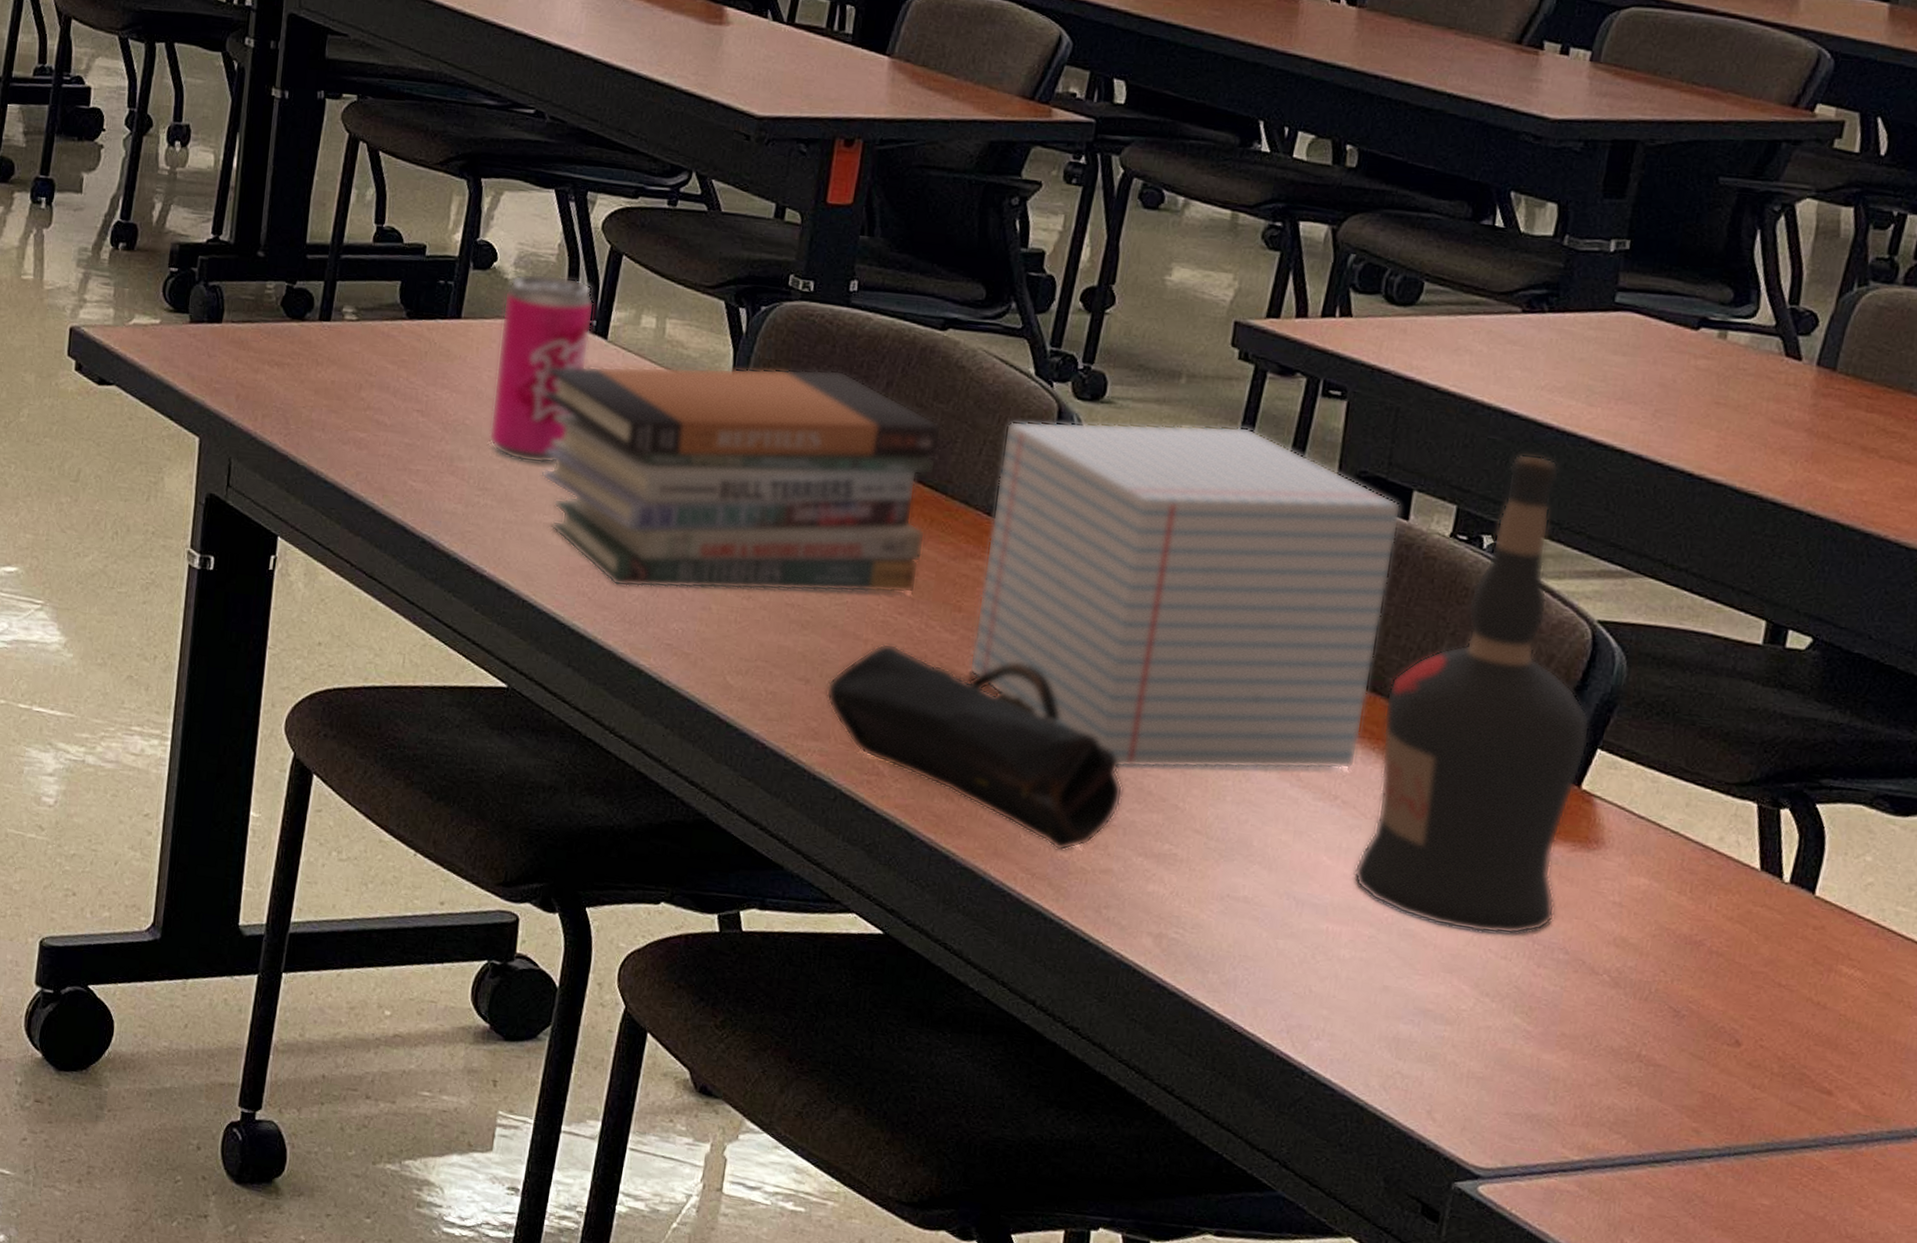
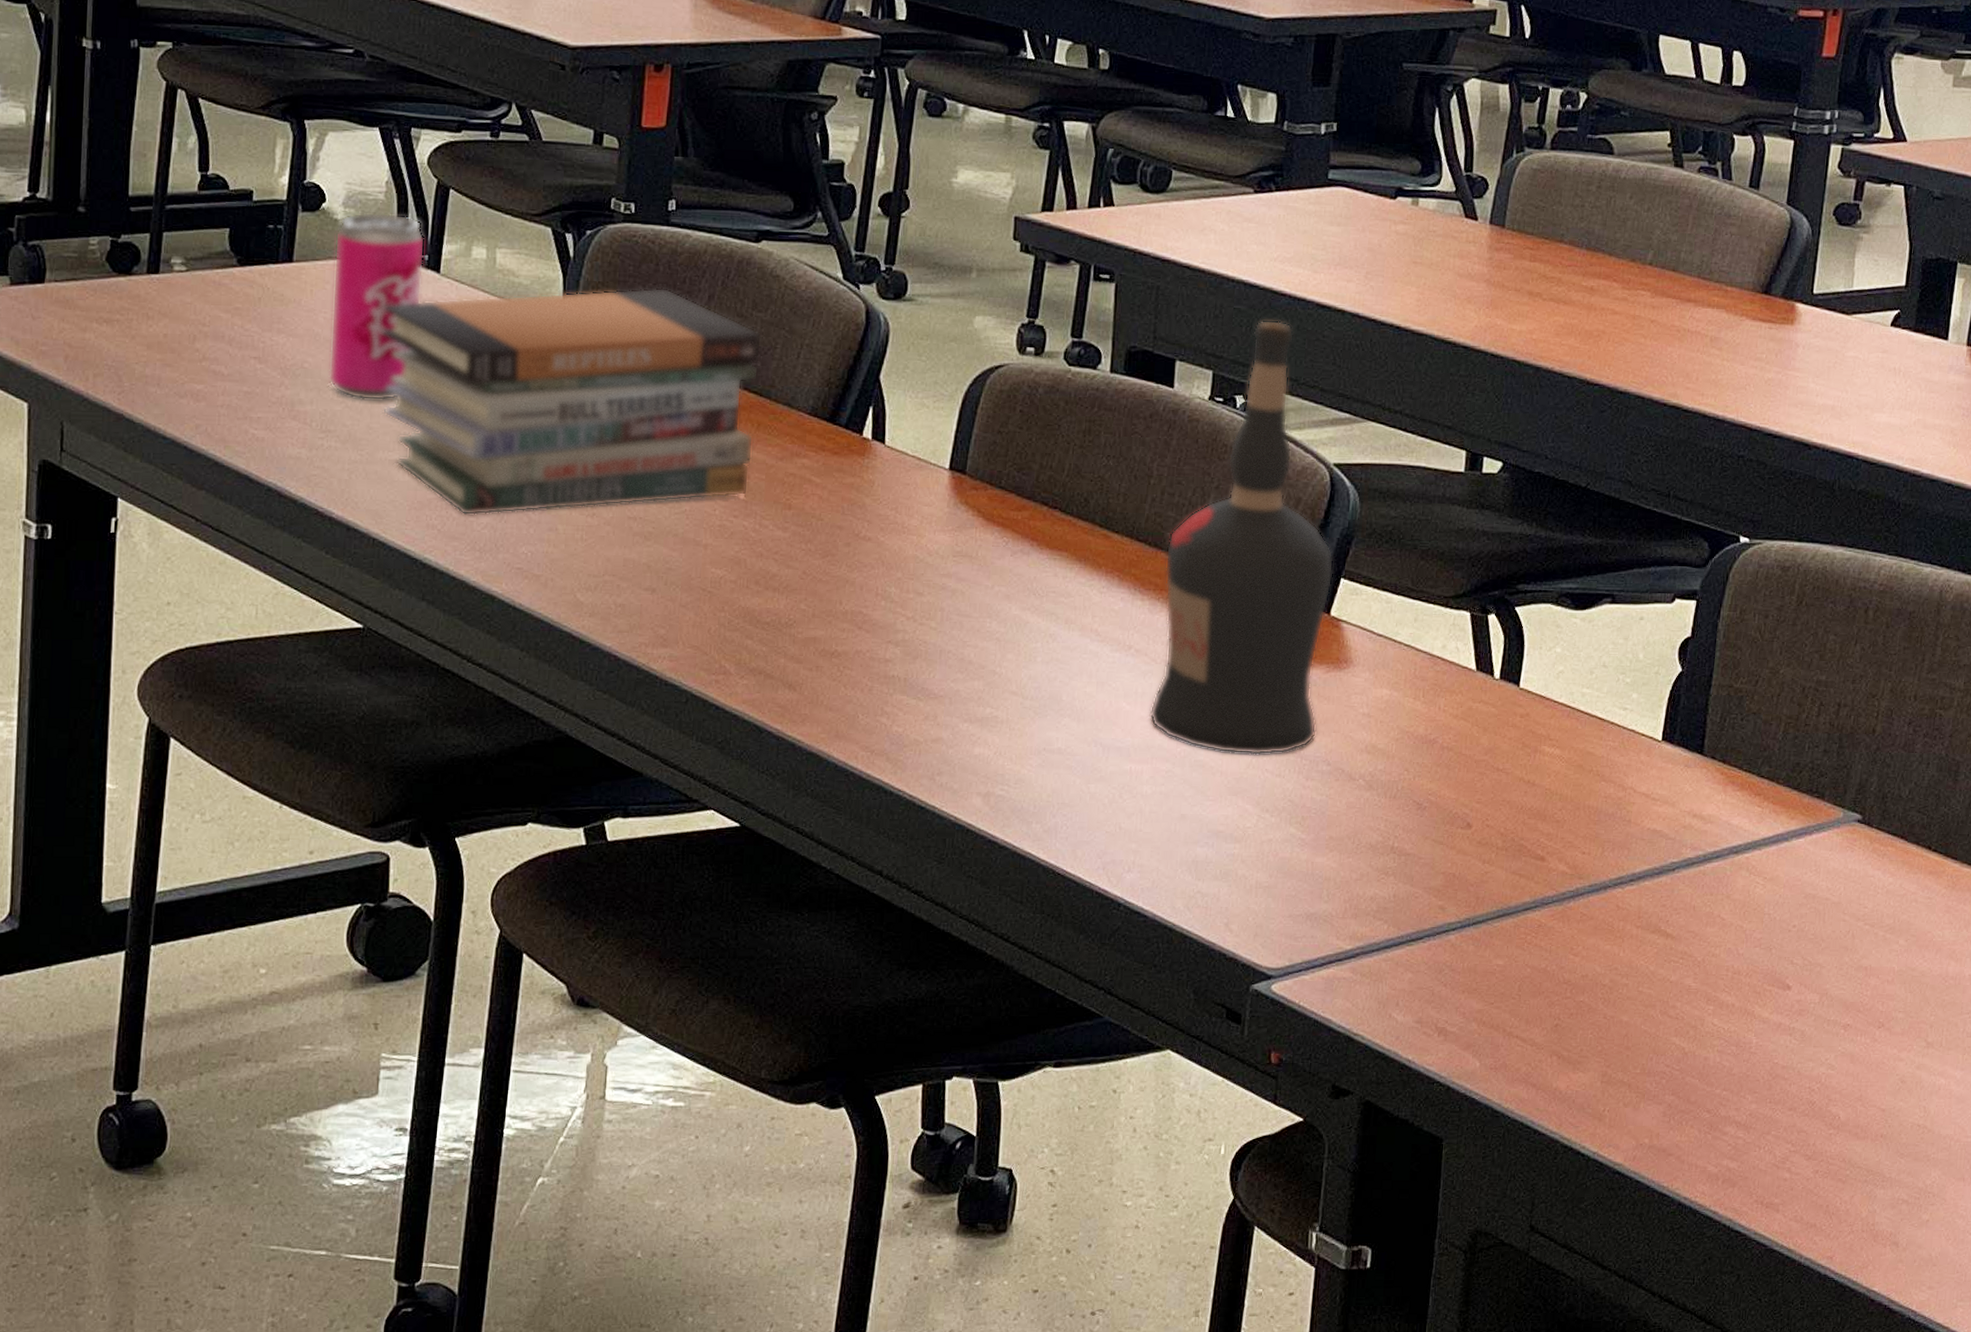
pencil case: present [825,643,1124,851] -> none [671,546,947,726]
notepad: present [969,420,1402,770] -> none [801,313,1167,642]

